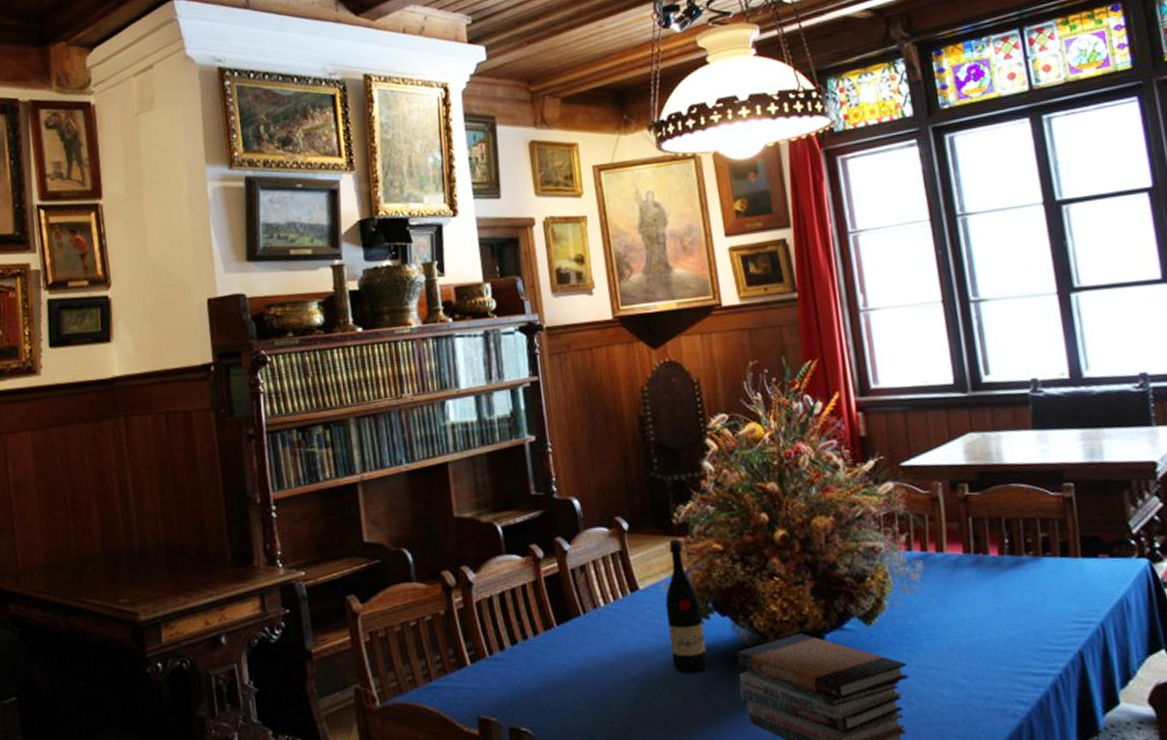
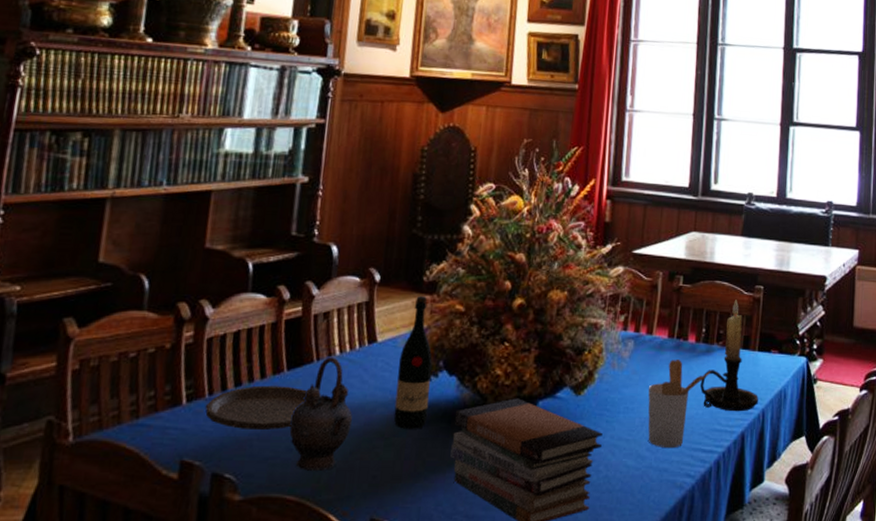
plate: none [488,640,581,685] -> present [204,385,307,429]
teapot: none [570,608,632,721] -> present [289,356,353,472]
utensil holder: none [950,576,1026,675] -> present [648,360,711,449]
candle holder: none [1014,502,1094,629] -> present [699,300,758,412]

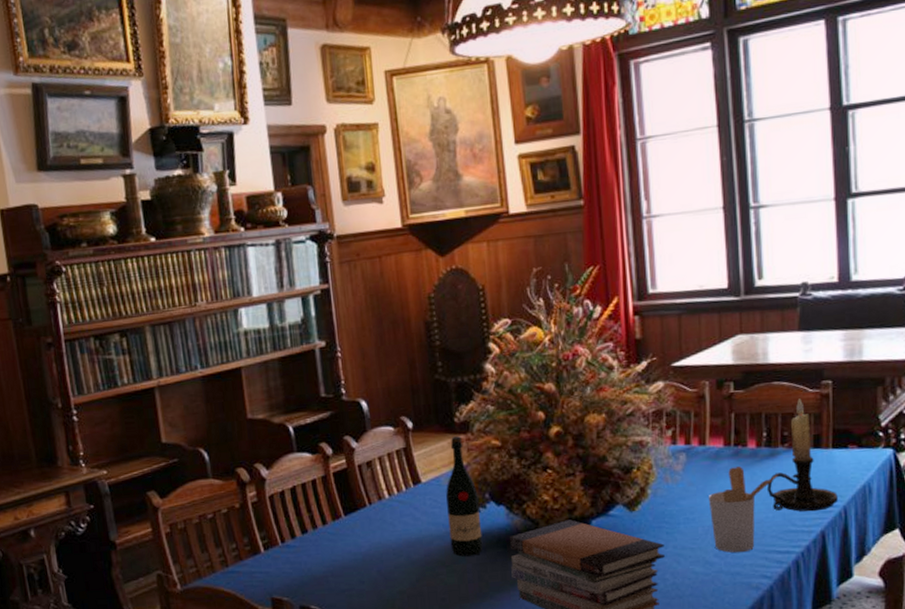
plate: present [204,385,307,429] -> none [280,529,366,569]
teapot: present [289,356,353,472] -> none [357,500,413,599]

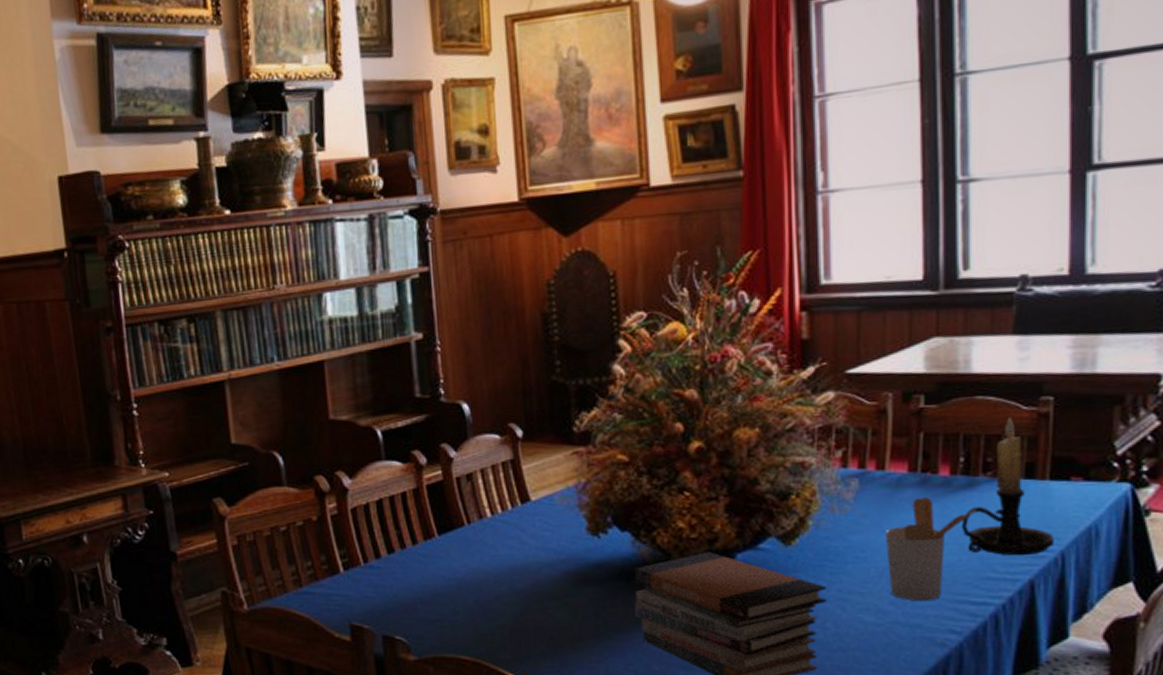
wine bottle: present [446,435,483,557] -> none [560,447,602,589]

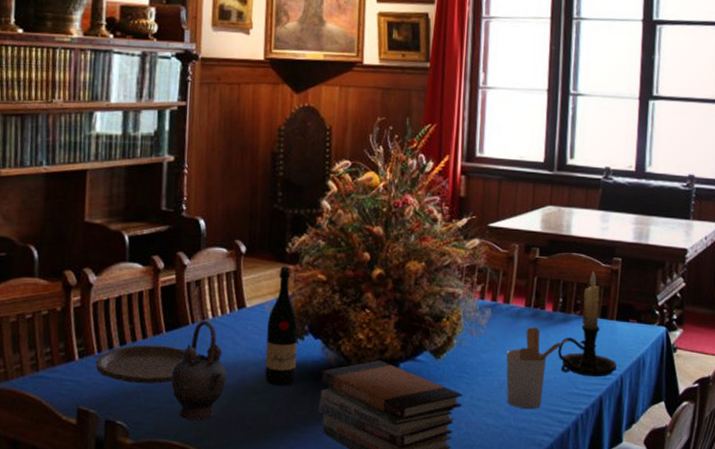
plate: none [362,550,463,594] -> present [95,344,185,384]
teapot: none [451,519,517,633] -> present [171,320,227,422]
wine bottle: none [560,447,602,589] -> present [265,265,298,386]

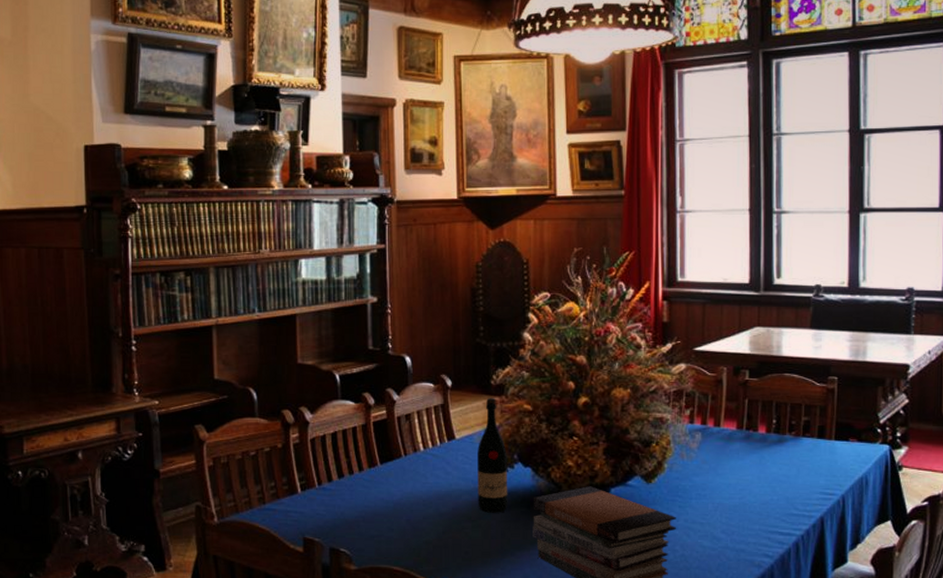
plate: present [95,344,185,384] -> none [316,477,400,513]
teapot: present [171,320,227,422] -> none [389,452,441,548]
utensil holder: present [506,327,569,410] -> none [719,450,784,531]
candle holder: present [557,271,617,377] -> none [773,391,837,498]

